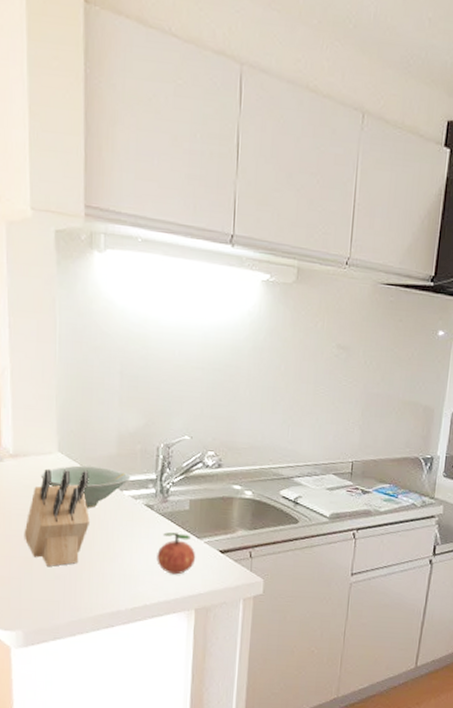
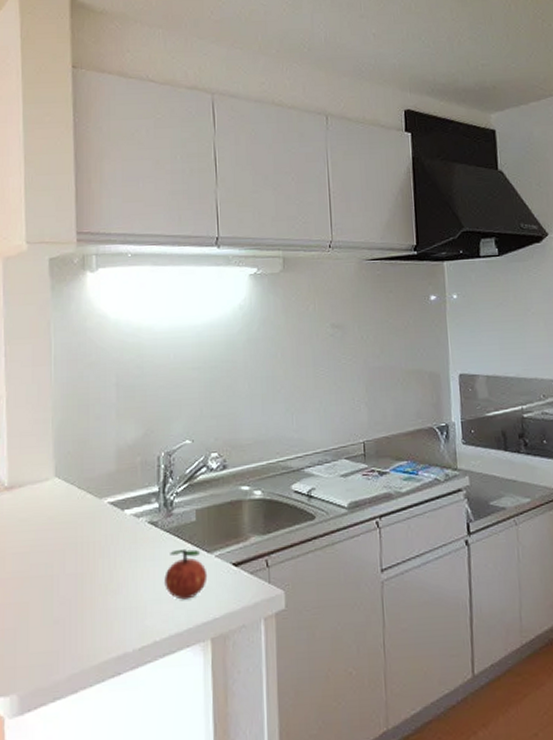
knife block: present [24,468,90,567] -> none [19,493,90,610]
bowl: present [40,465,131,508] -> none [36,487,132,535]

